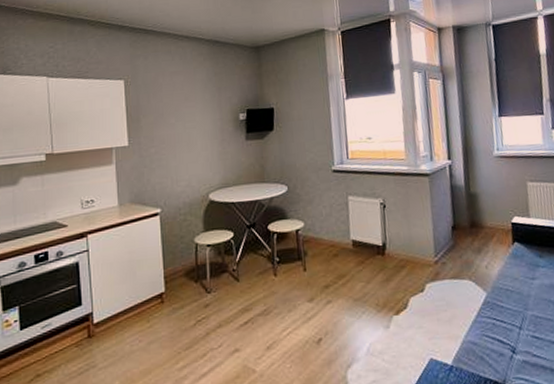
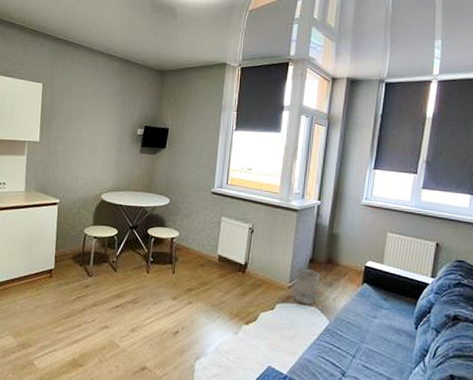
wastebasket: none [438,237,467,279] -> present [294,267,320,305]

